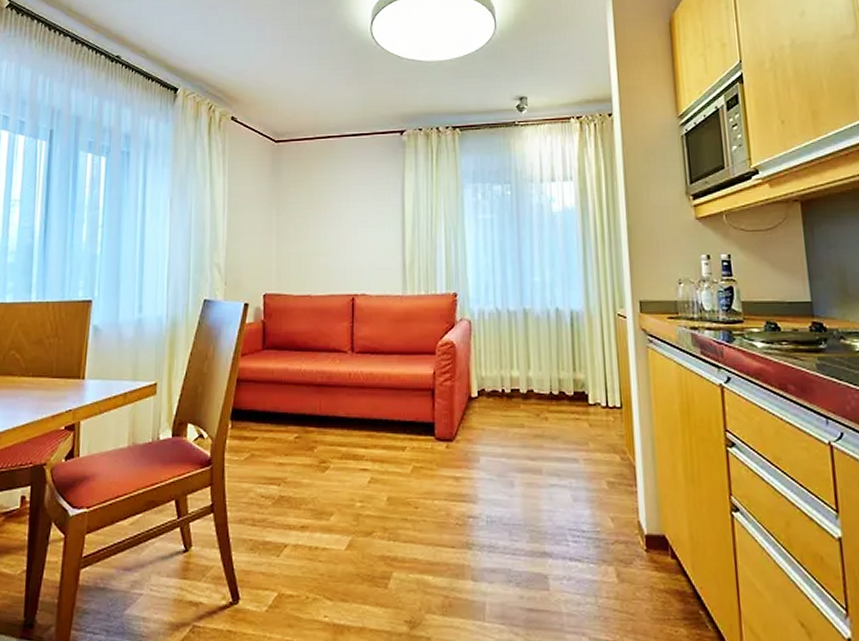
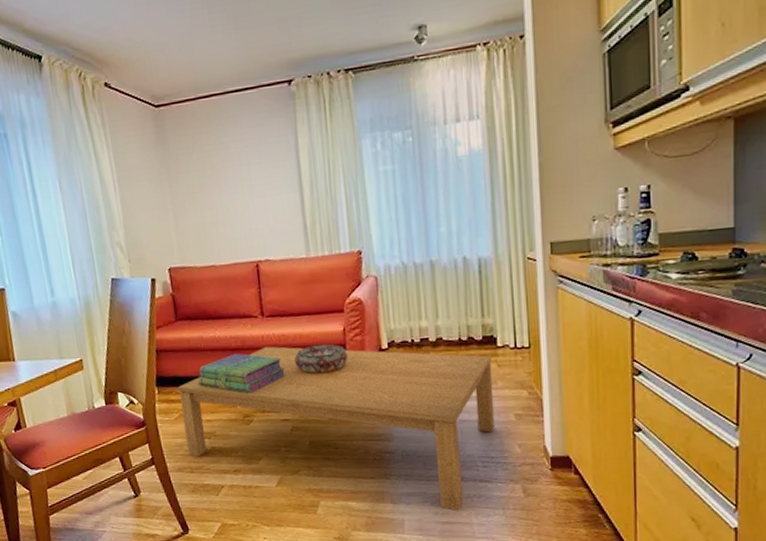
coffee table: none [253,384,587,596] -> present [177,346,496,511]
stack of books: none [276,389,369,435] -> present [198,353,285,393]
decorative bowl: none [381,387,436,418] -> present [294,343,348,373]

